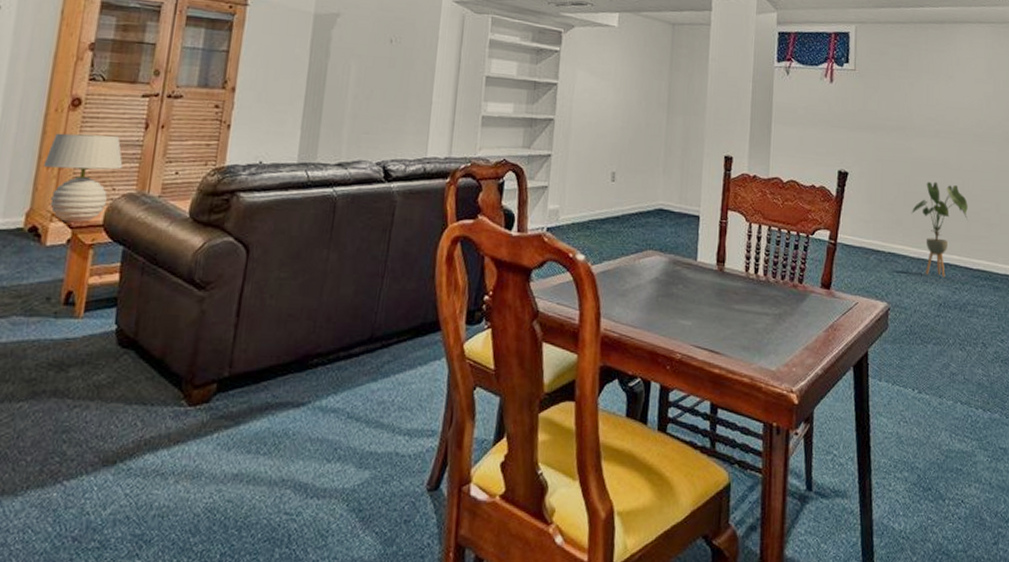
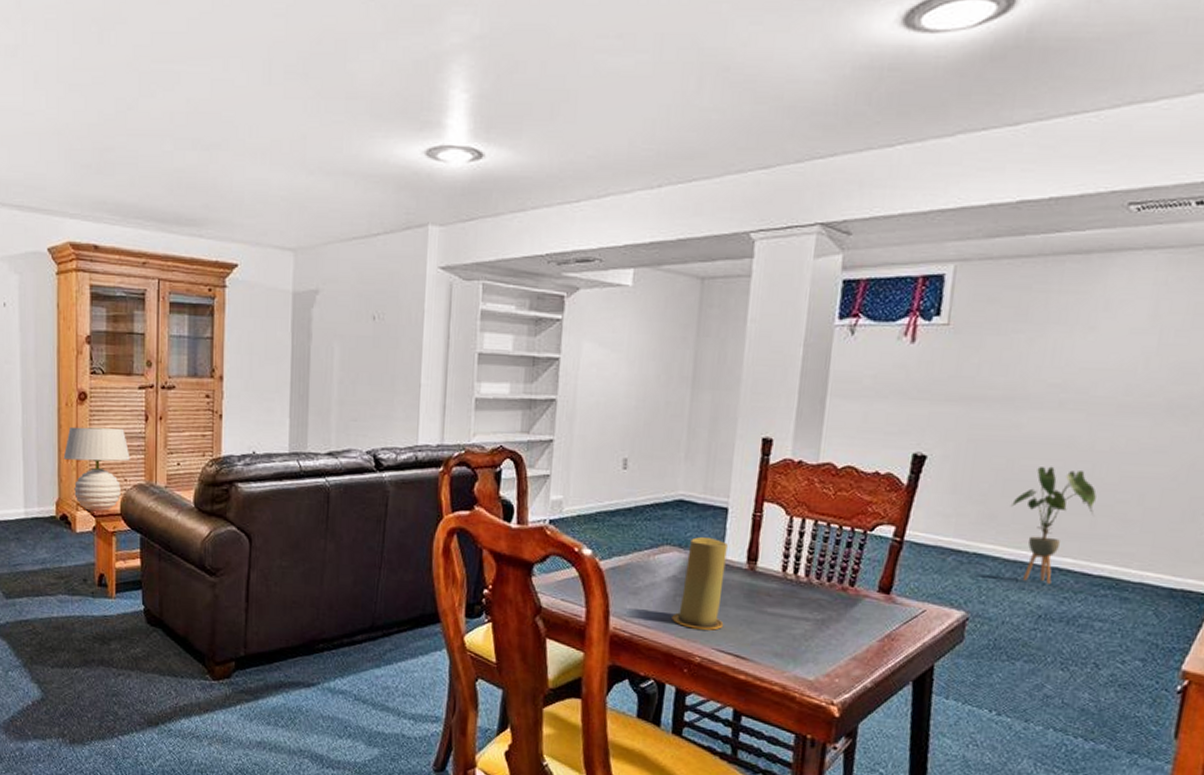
candle: none [655,242,700,328] -> present [672,537,728,630]

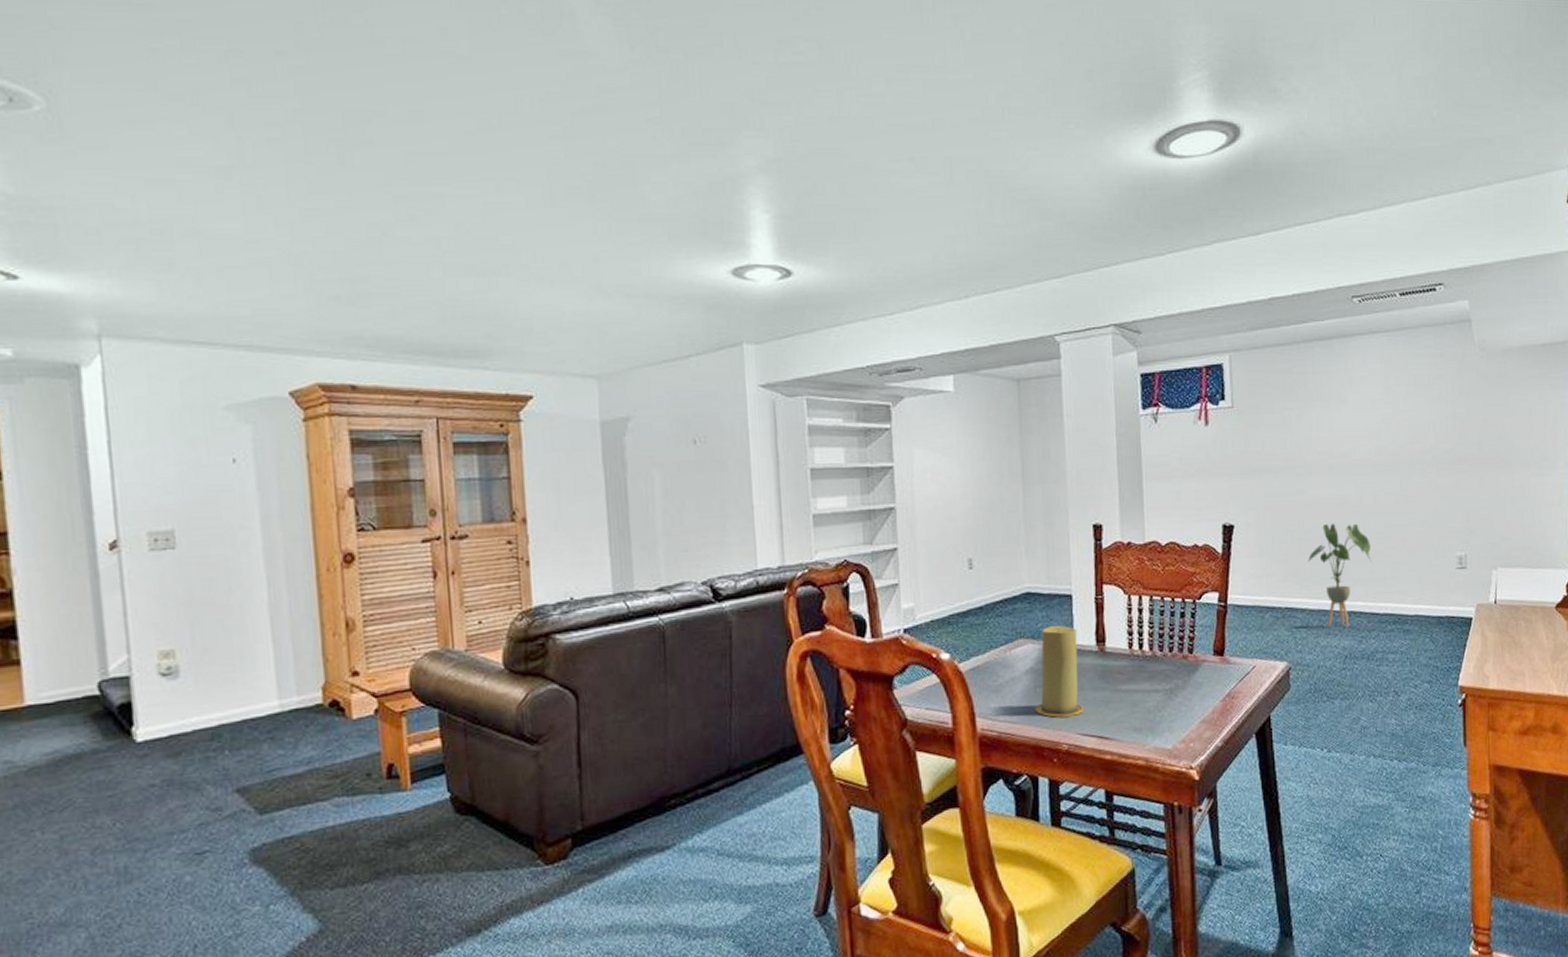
table lamp: present [63,426,130,511] -> none [328,589,418,692]

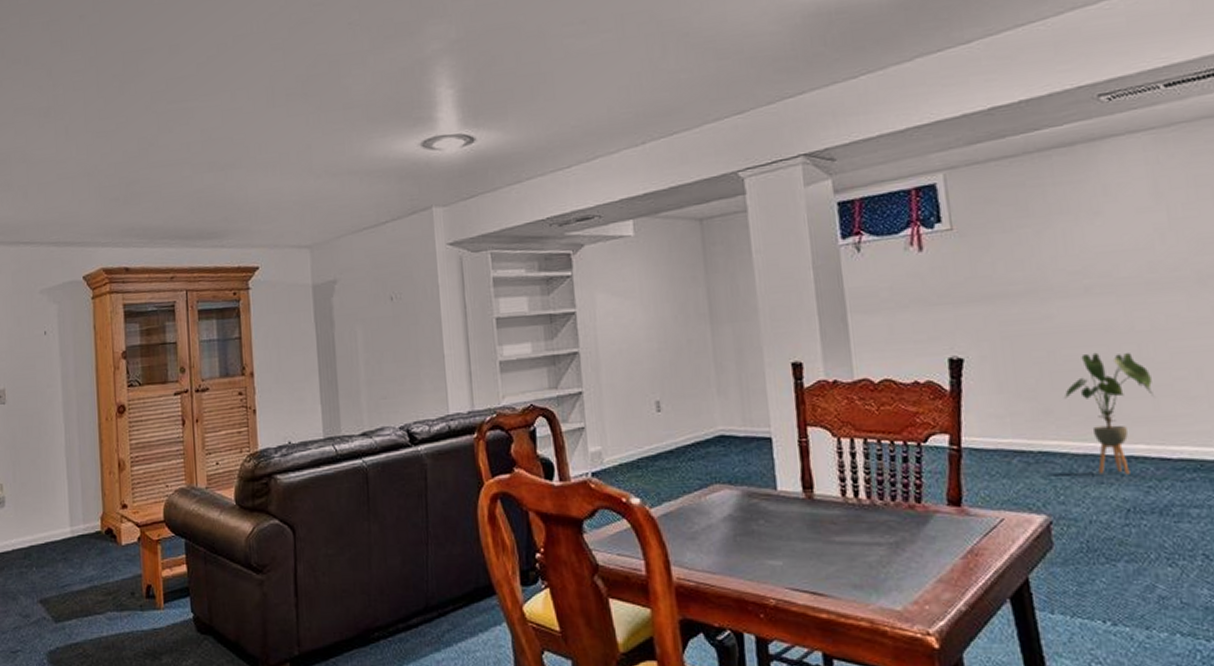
candle: present [1035,626,1084,717] -> none [736,470,793,569]

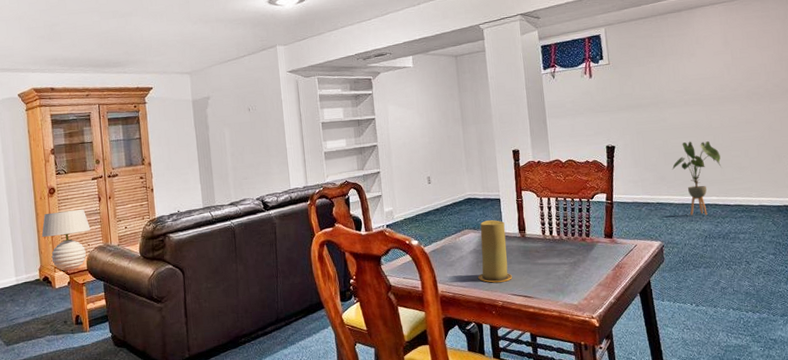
table lamp: none [106,435,170,522] -> present [41,209,91,271]
candle: none [736,470,793,569] -> present [478,220,513,283]

